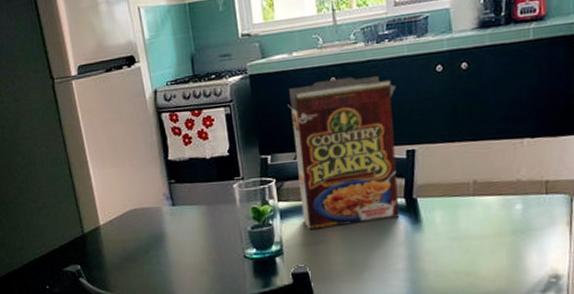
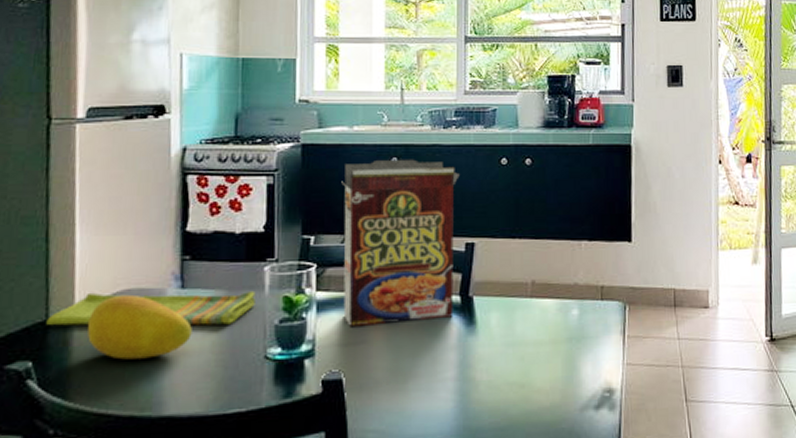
dish towel: none [83,205,231,239] -> present [46,292,256,326]
fruit: none [111,213,186,262] -> present [87,294,192,360]

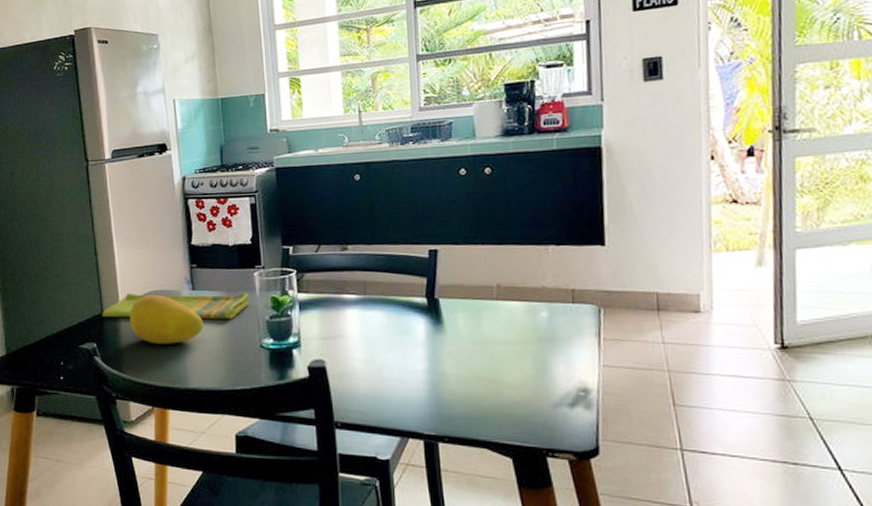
cereal box: present [341,159,460,328] -> none [312,175,421,324]

